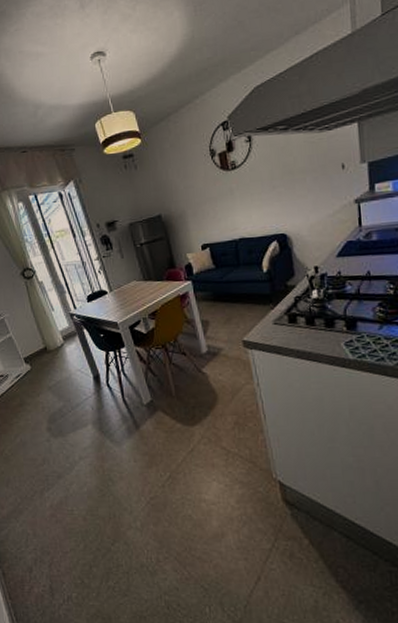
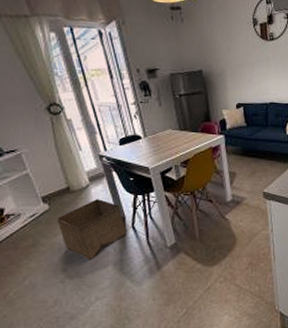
storage bin: none [38,357,103,419] -> present [57,199,127,260]

